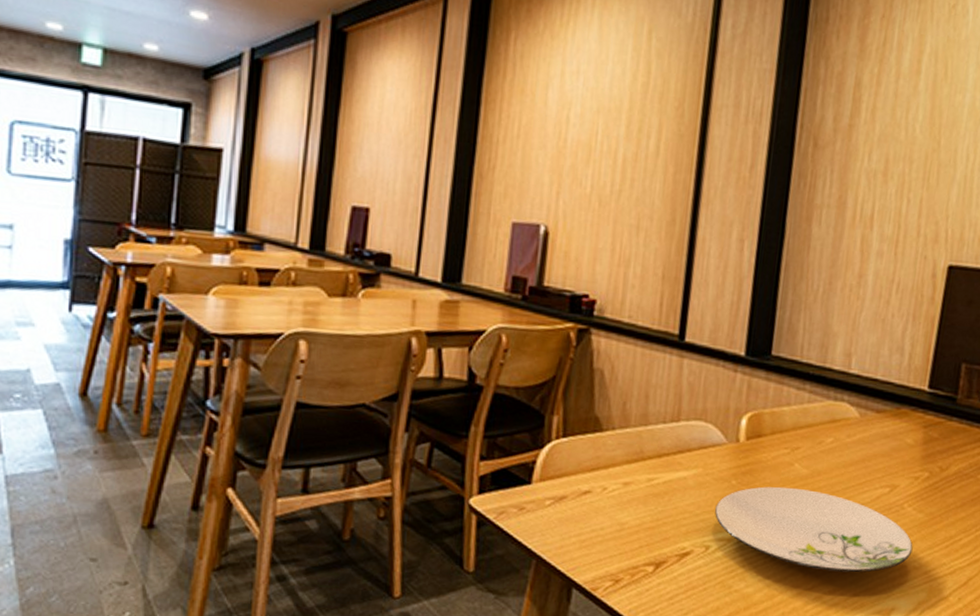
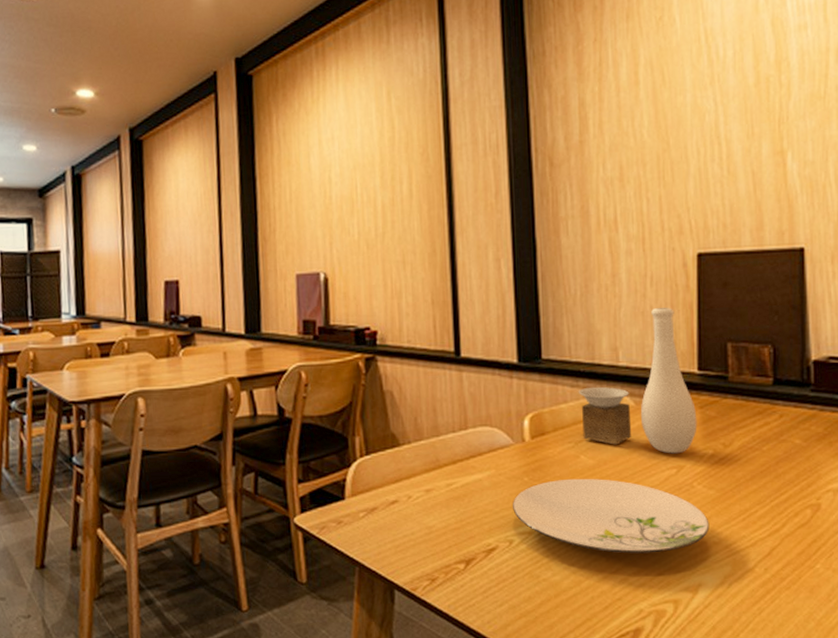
vase: none [801,317,920,472] -> present [578,308,697,454]

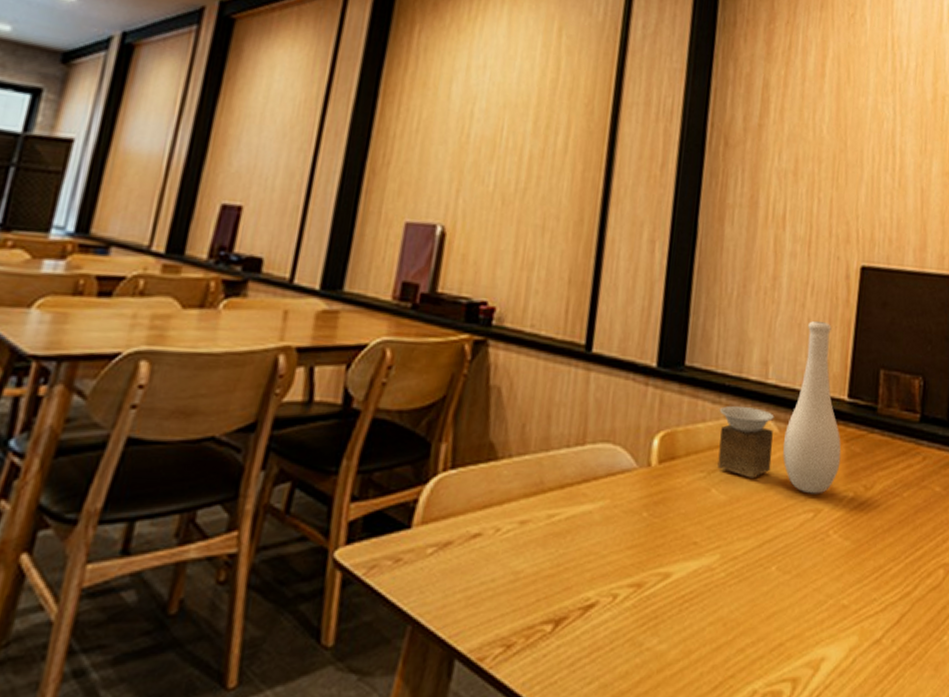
plate: present [513,478,710,554] -> none [623,517,841,617]

